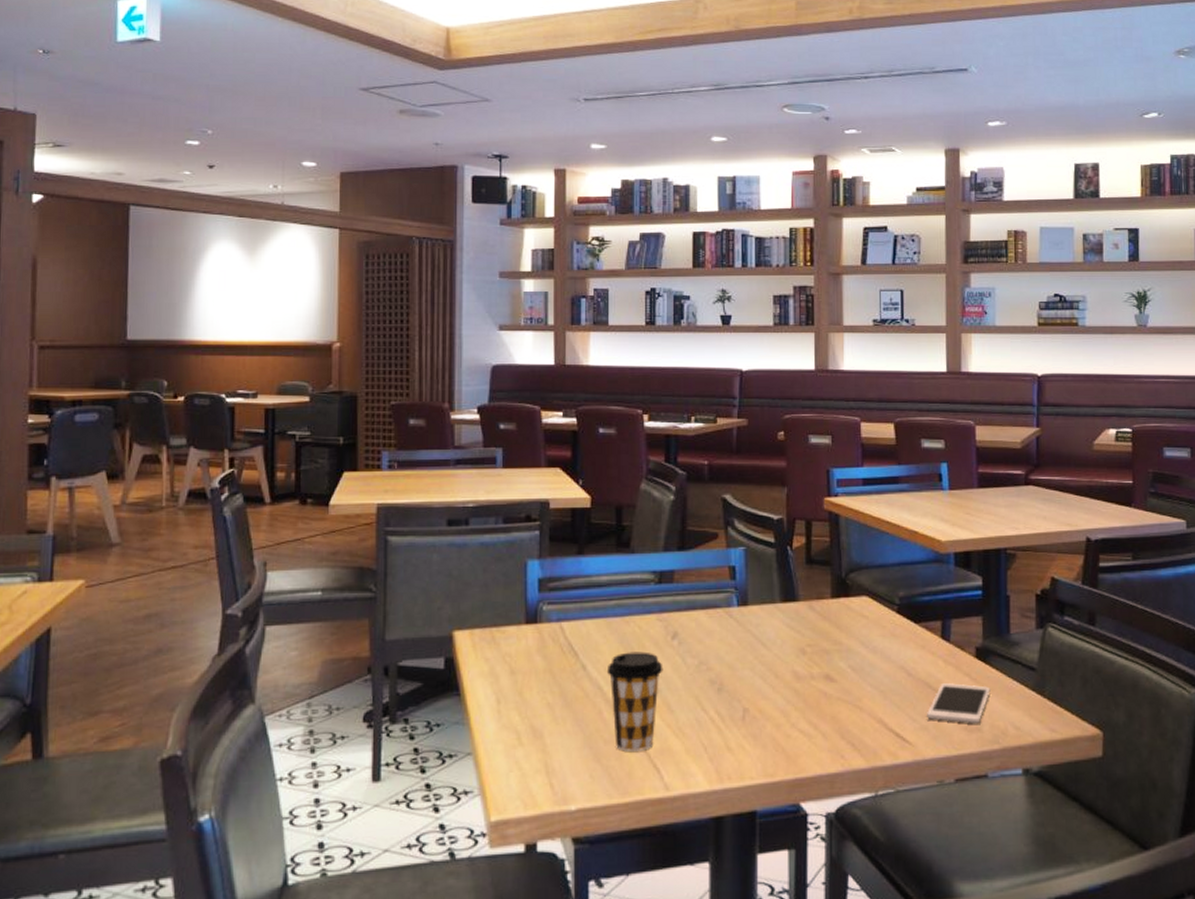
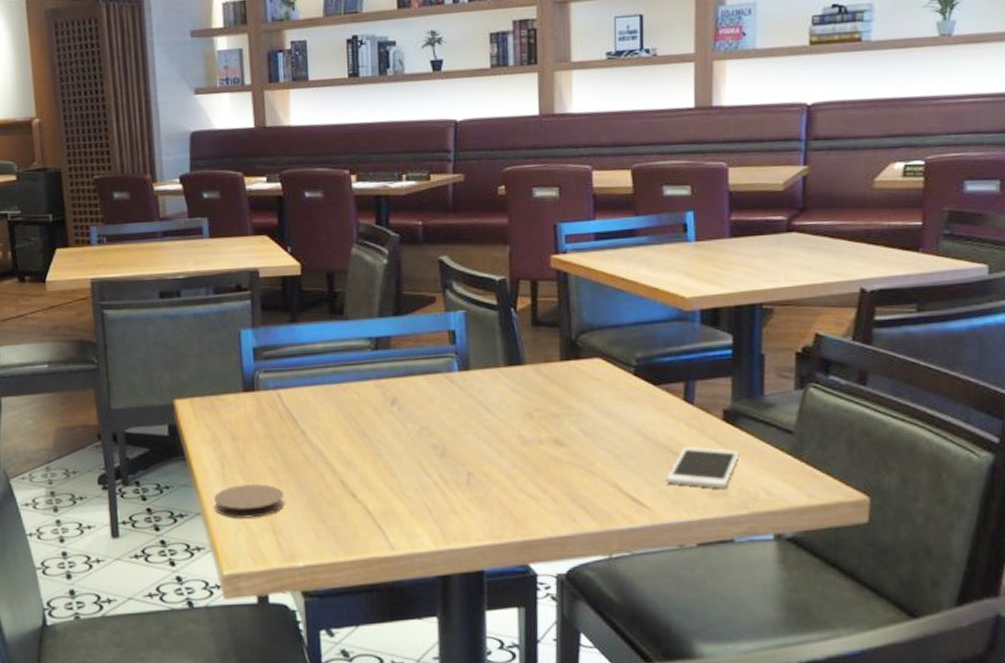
coaster: none [487,721,560,758] -> present [214,484,284,518]
coffee cup: present [606,651,663,751] -> none [326,417,384,513]

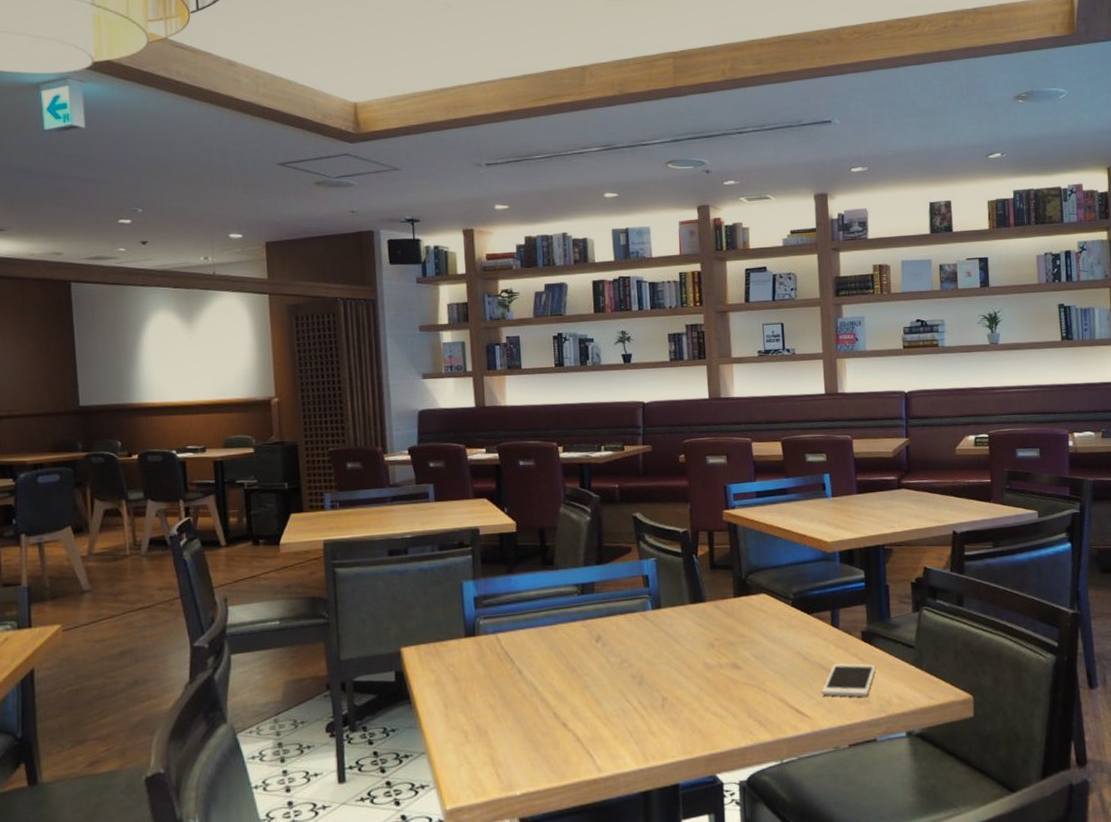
coaster: present [214,484,284,518] -> none [438,721,503,755]

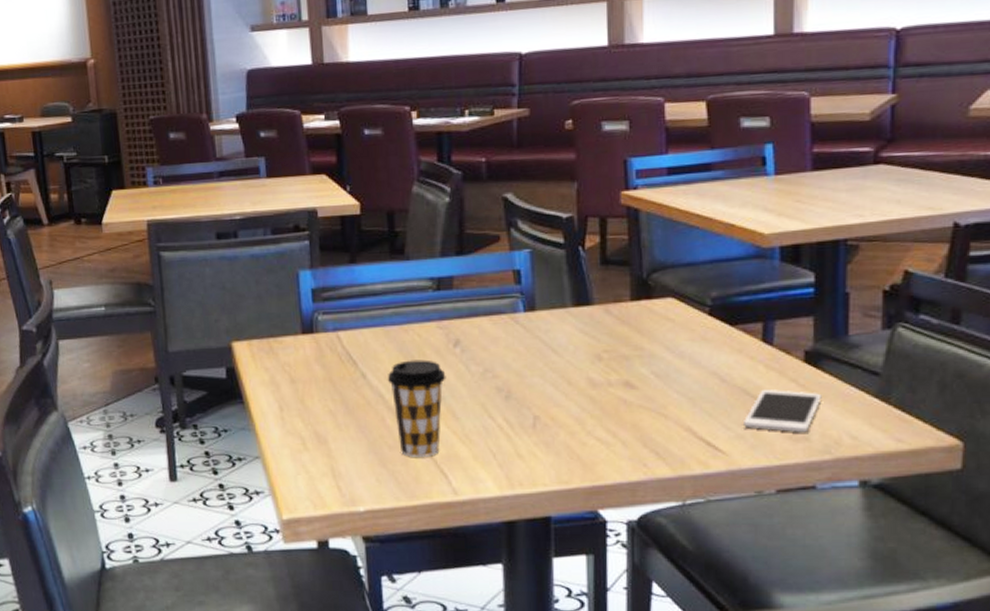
coffee cup: none [540,654,590,741] -> present [387,359,446,457]

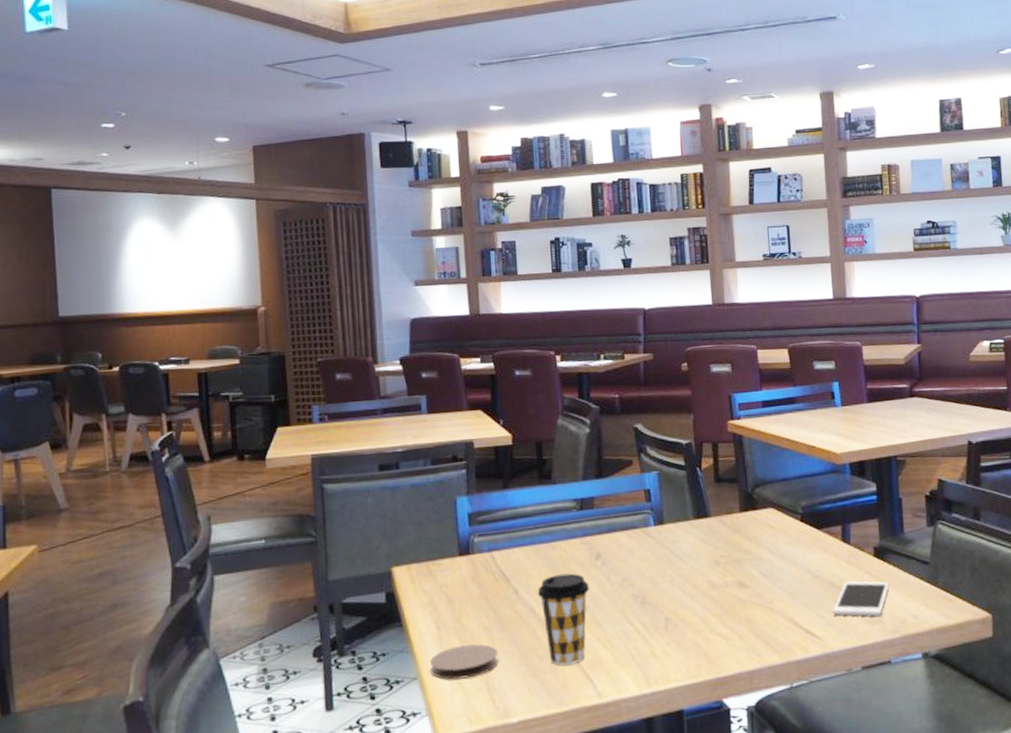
coaster: none [273,428,344,462] -> present [430,644,498,680]

